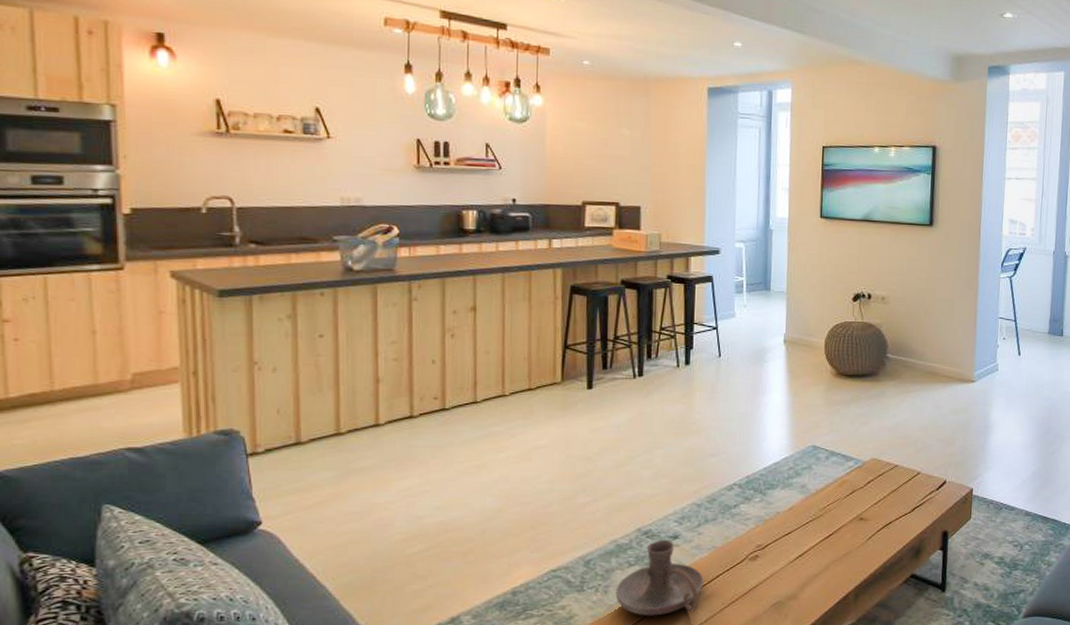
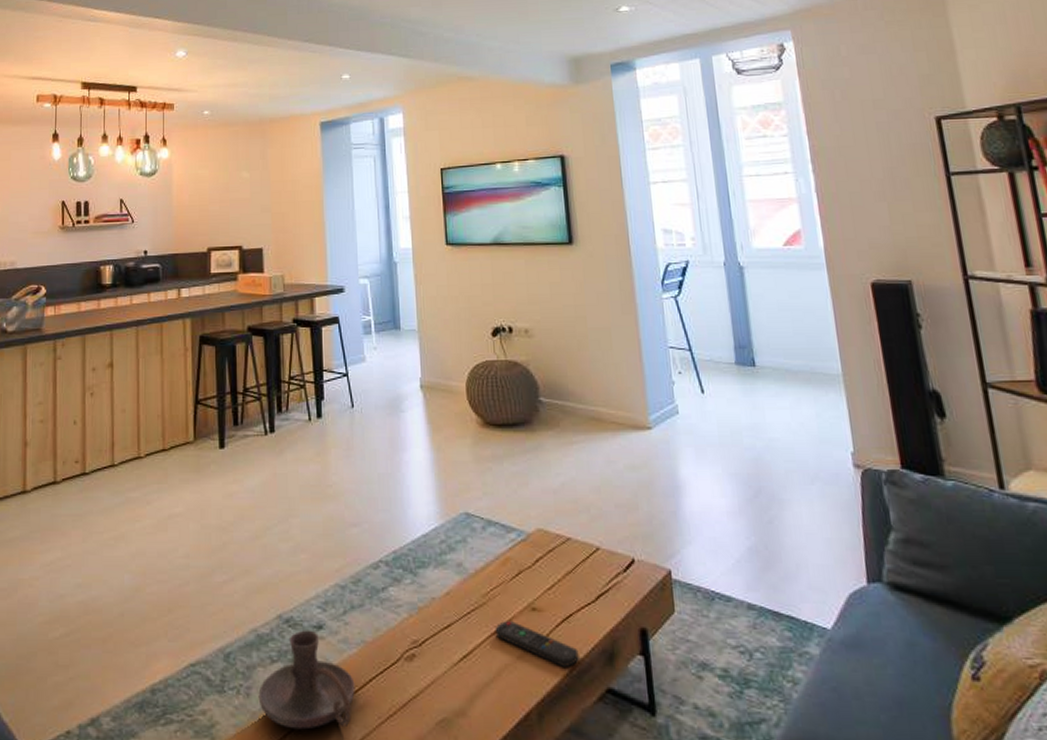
remote control: none [827,528,893,561] -> present [495,621,579,668]

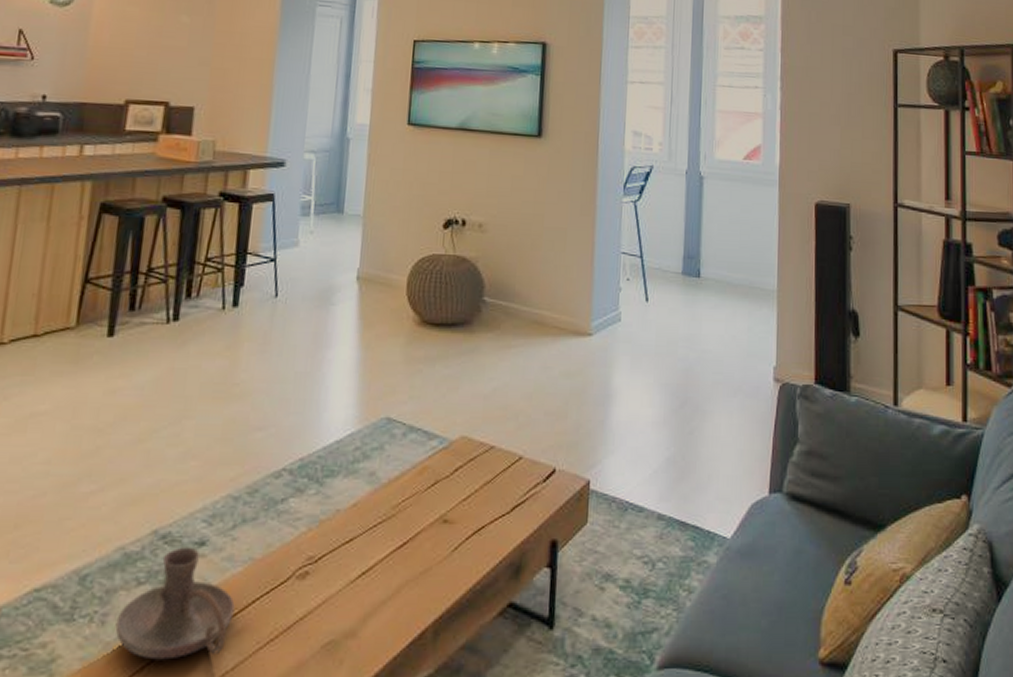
remote control: present [495,621,579,668] -> none [400,534,486,583]

